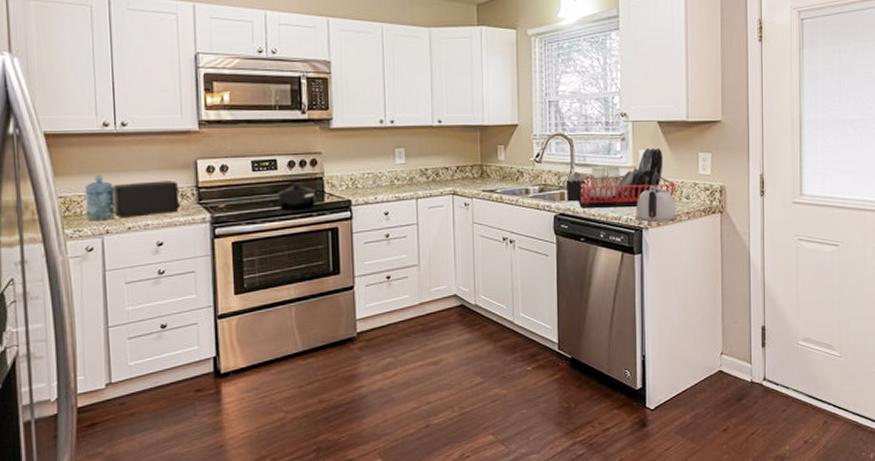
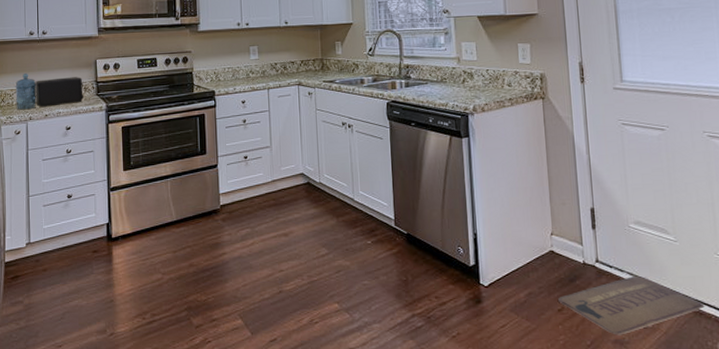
saucepan: present [277,183,316,212] -> none [157,77,187,102]
dish rack: present [566,148,676,209] -> none [397,40,498,96]
kettle: present [635,172,676,223] -> none [461,62,500,109]
doormat: none [724,392,862,452] -> present [558,275,705,335]

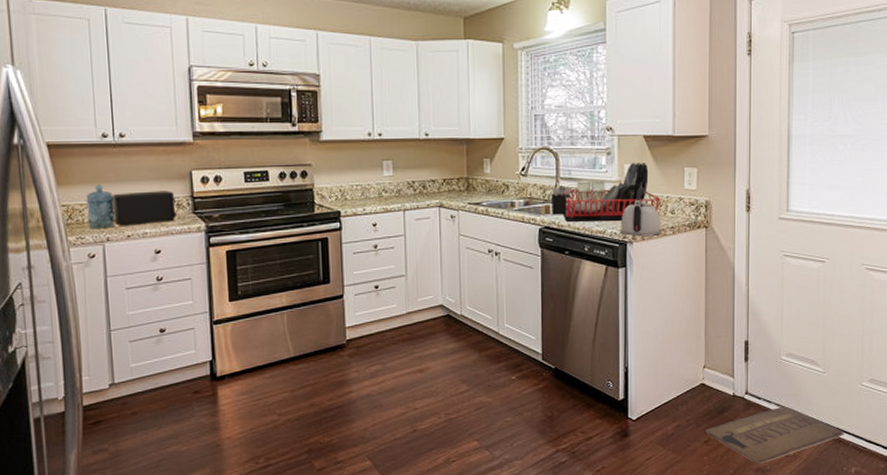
dish rack: none [397,40,498,96] -> present [552,163,661,223]
kettle: none [461,62,500,109] -> present [620,187,661,237]

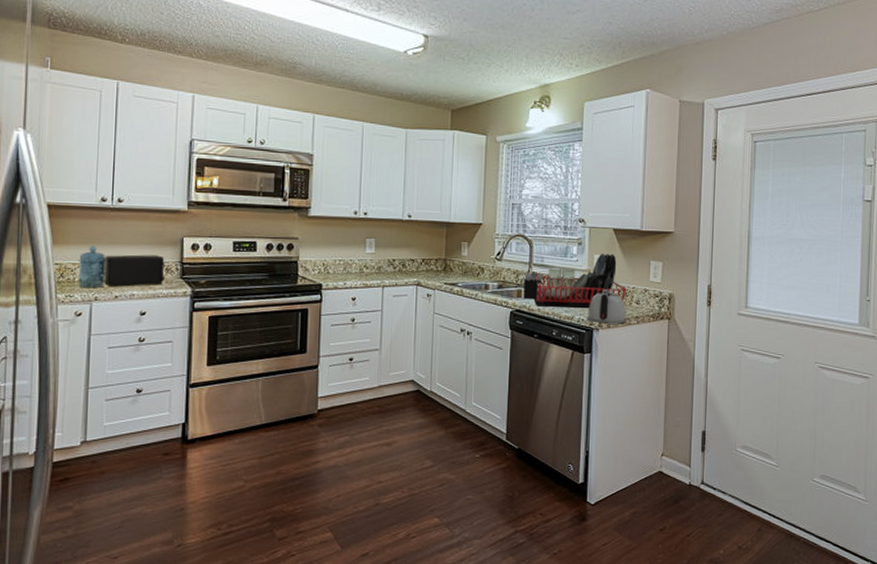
doormat: present [706,406,844,464] -> none [661,498,796,555]

